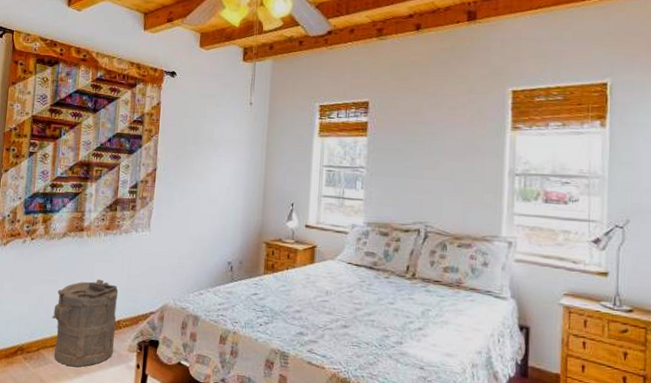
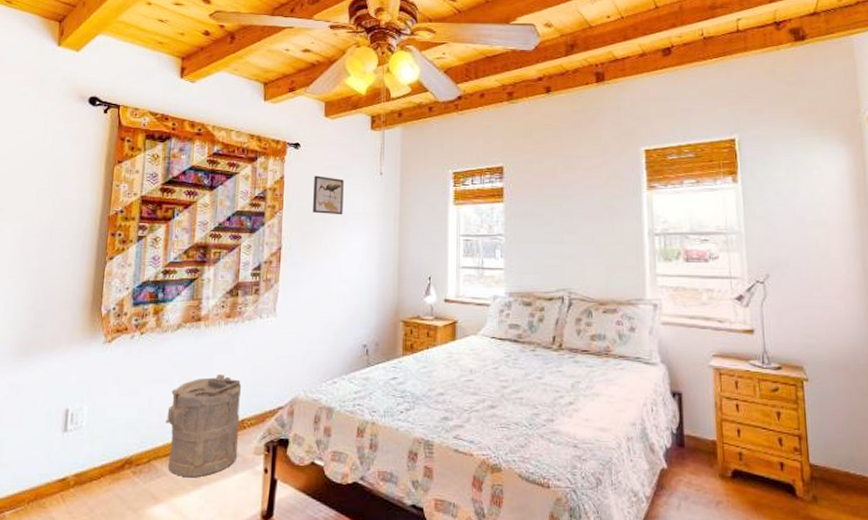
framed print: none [186,103,216,142] -> present [313,175,344,215]

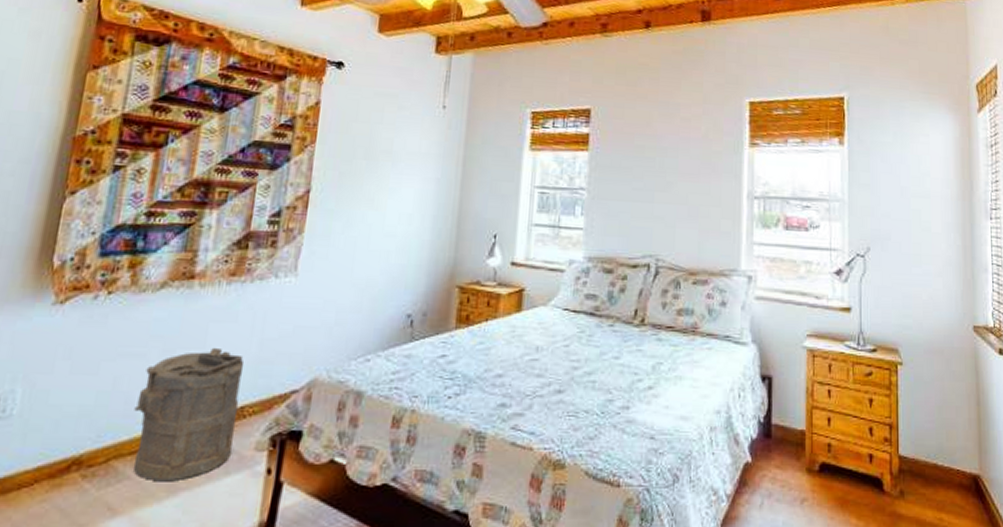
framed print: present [313,175,344,215] -> none [354,103,397,155]

